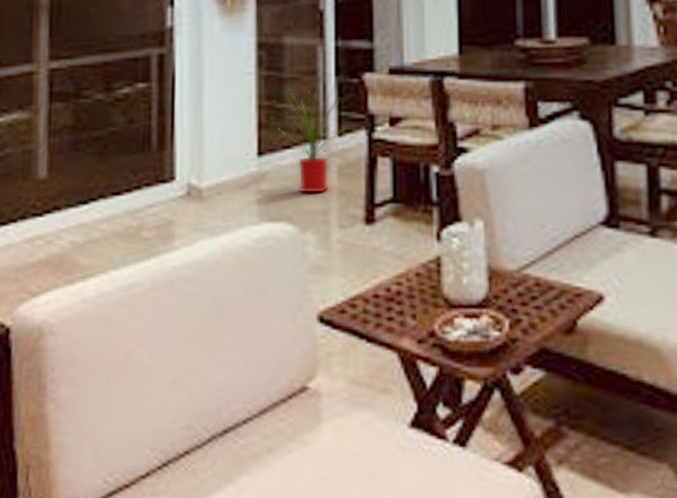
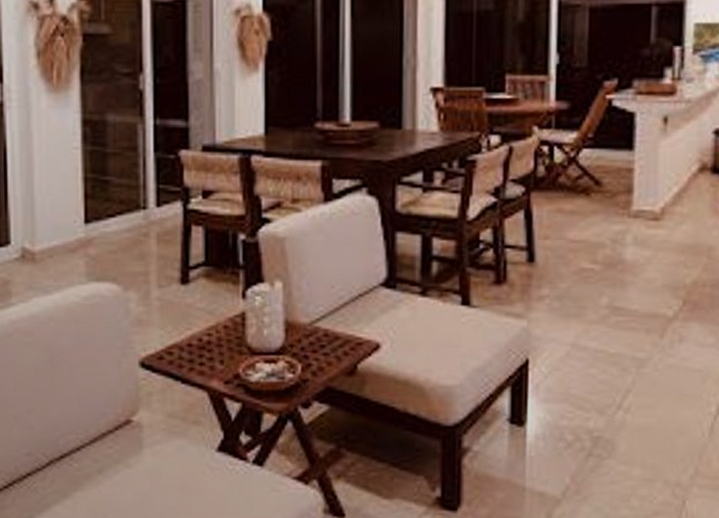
house plant: present [273,87,345,193] -> none [98,161,163,257]

